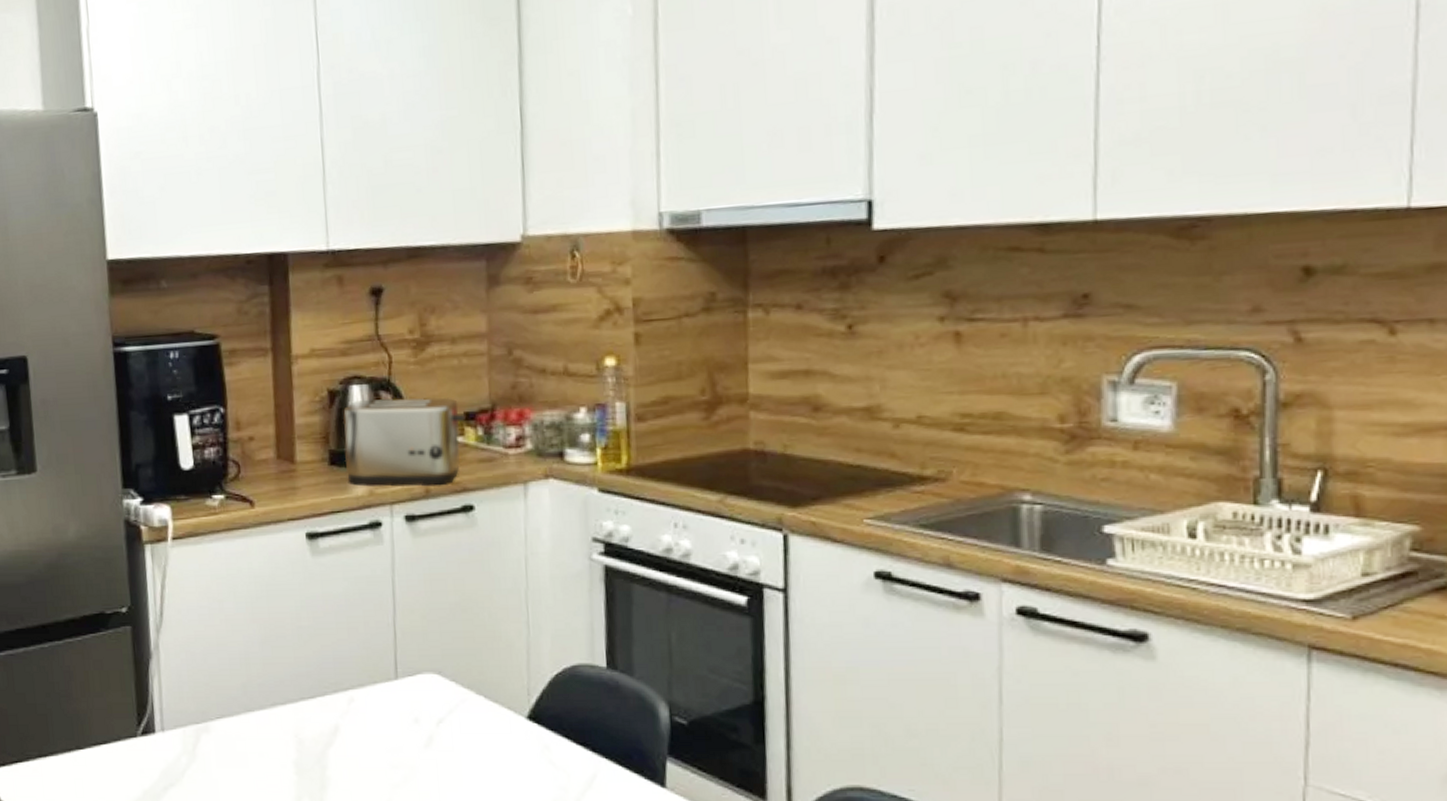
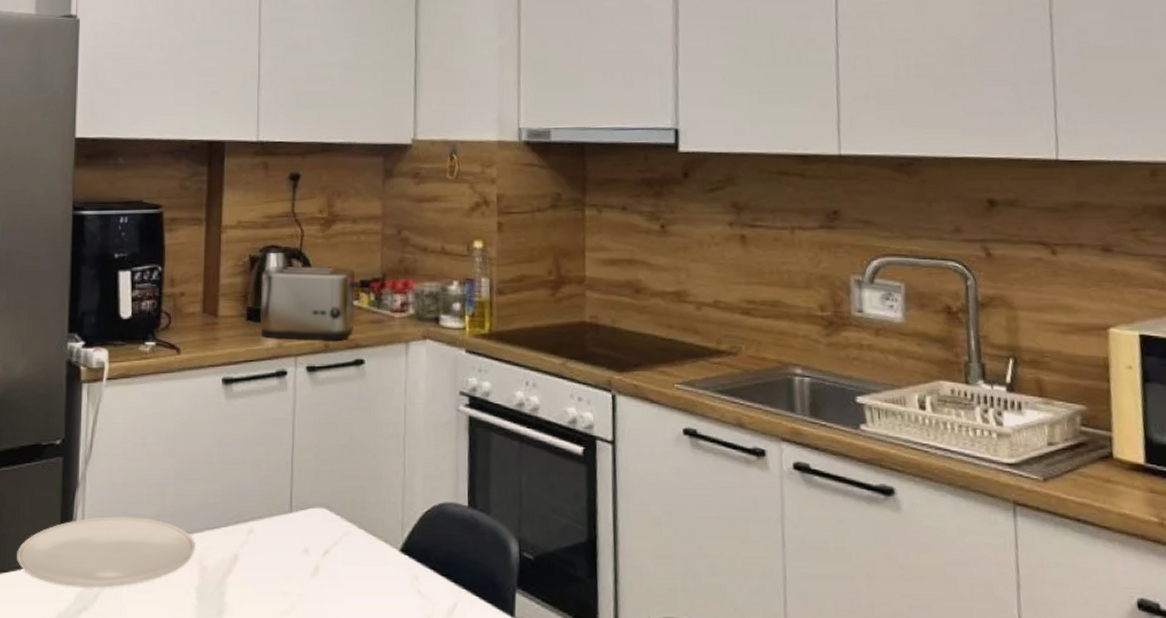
plate: none [91,687,290,765] -> present [17,515,195,589]

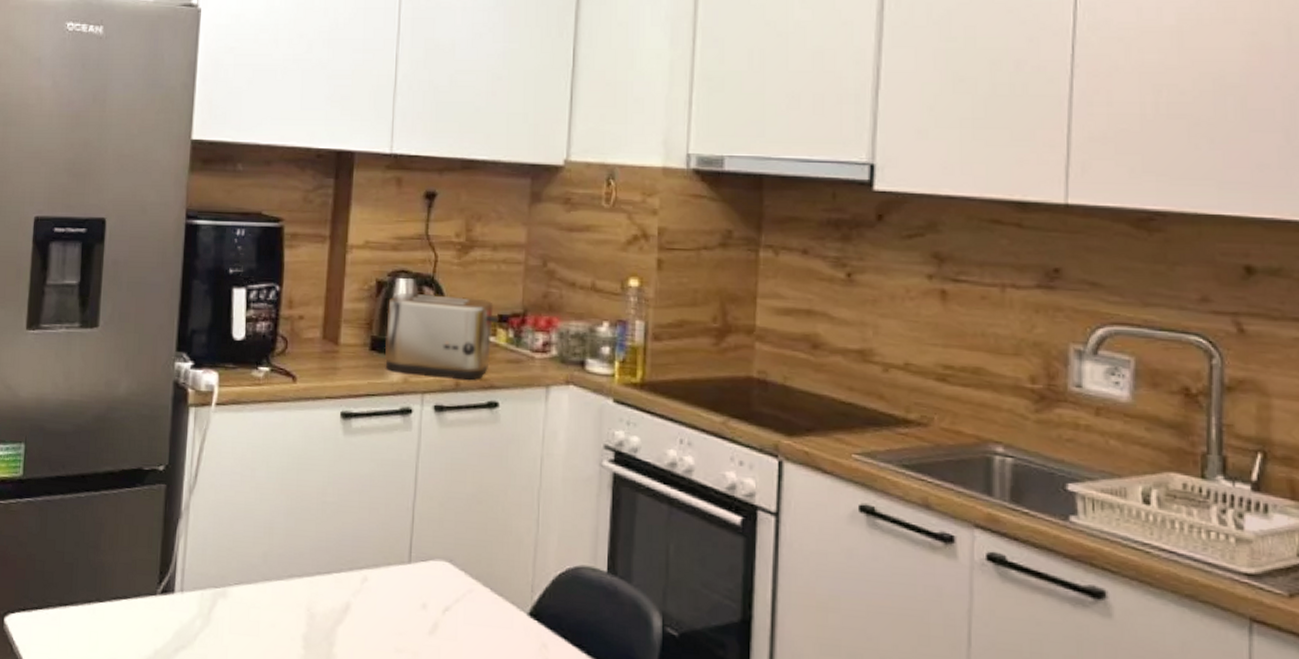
plate: present [17,515,195,589] -> none [113,551,304,628]

